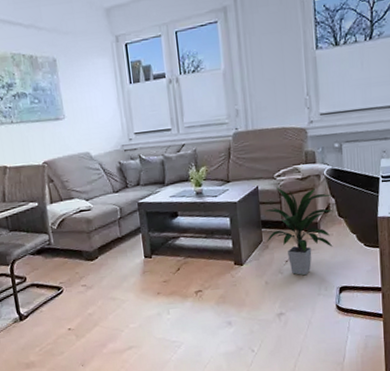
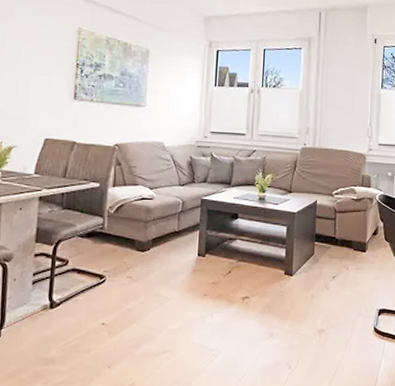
indoor plant: present [264,186,333,276] -> none [318,203,381,294]

